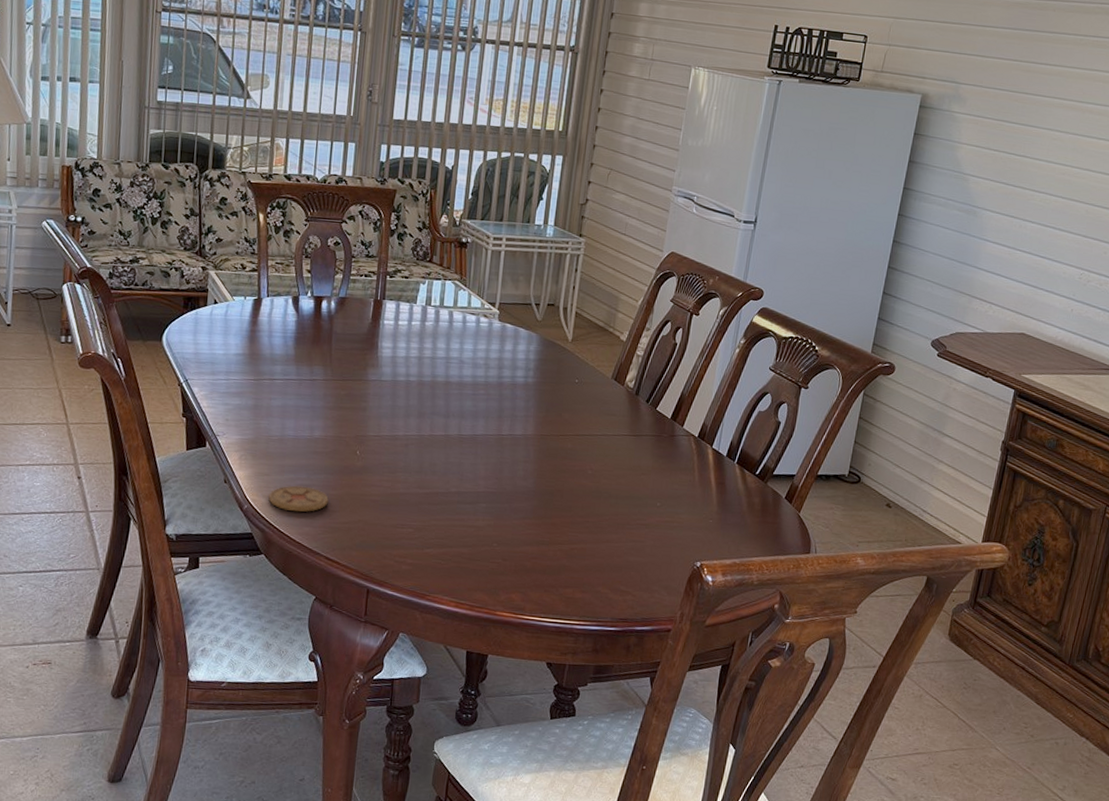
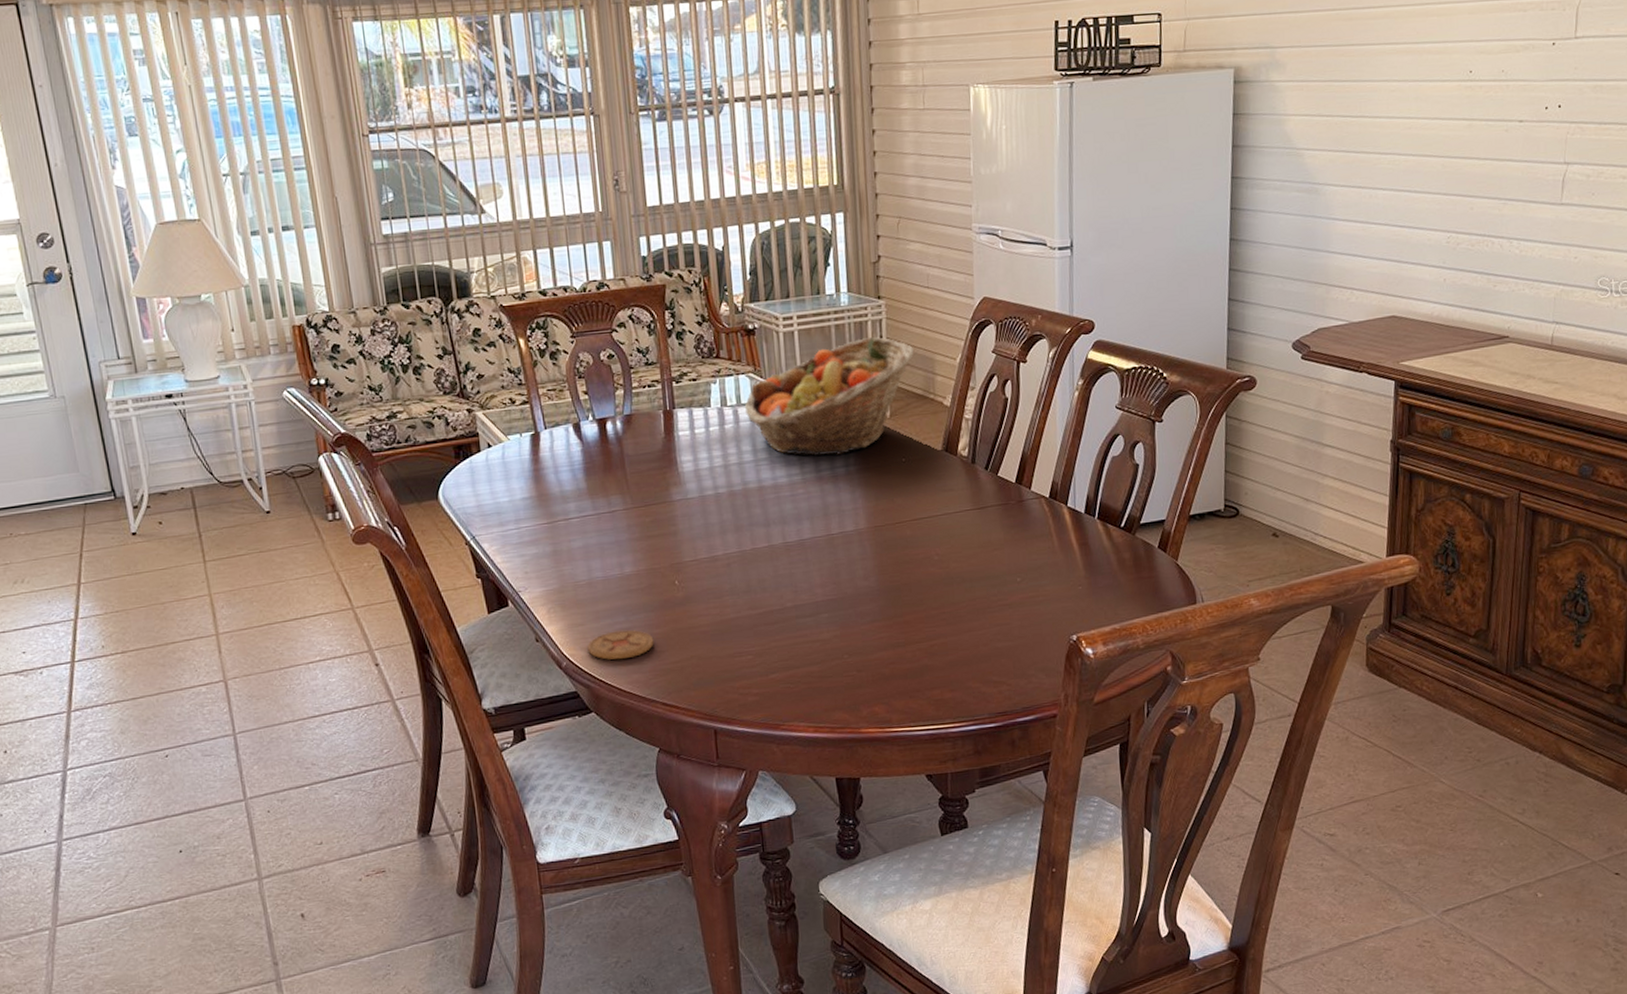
fruit basket: none [445,268,602,367] -> present [744,336,914,456]

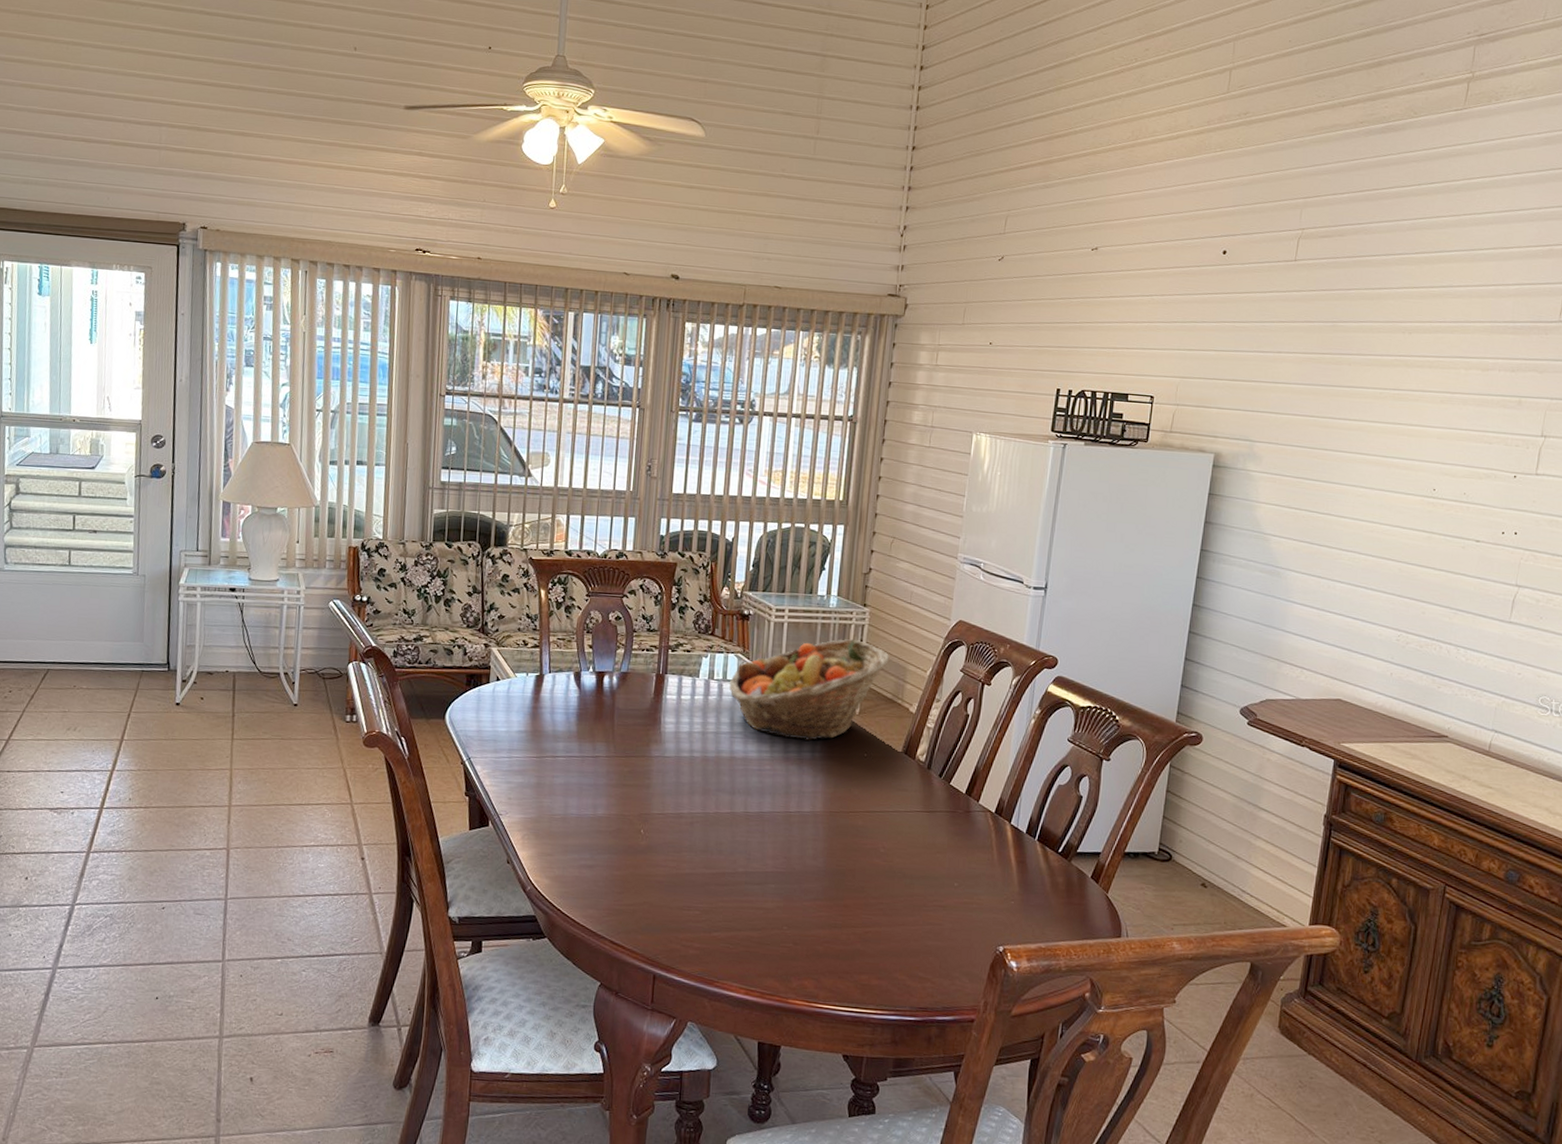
coaster: present [587,629,654,661] -> none [552,865,613,894]

